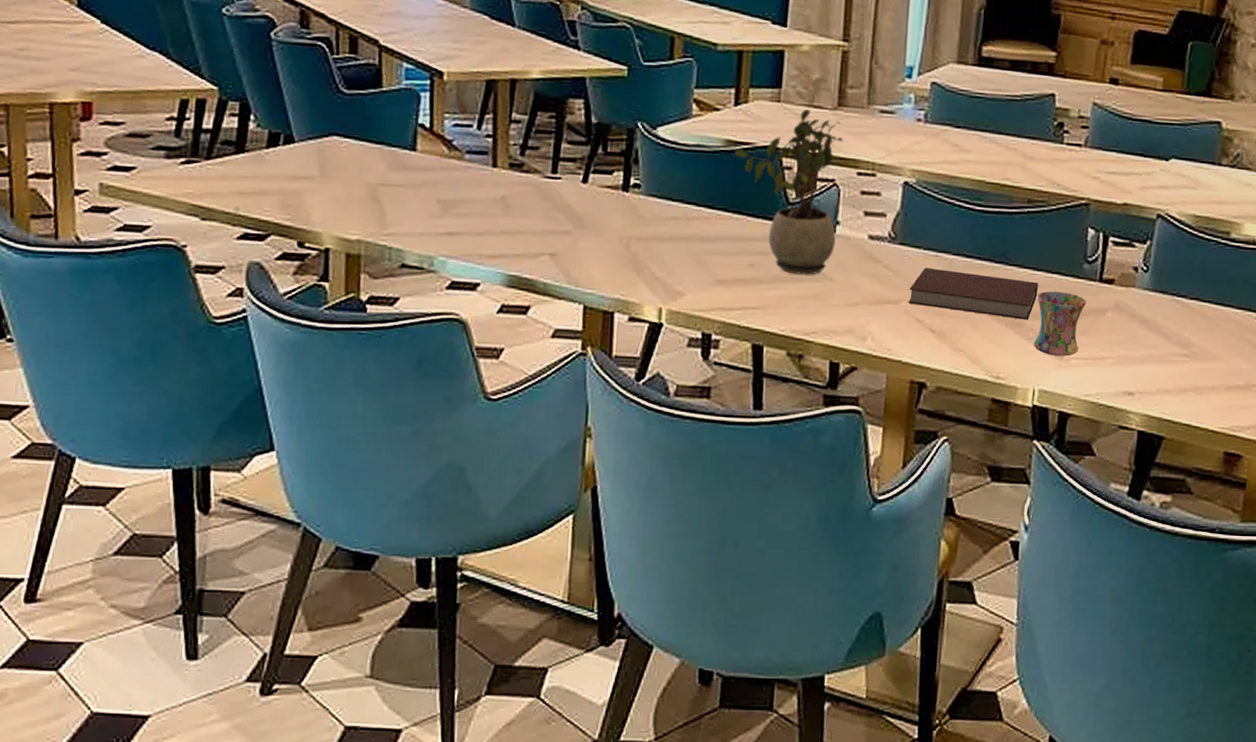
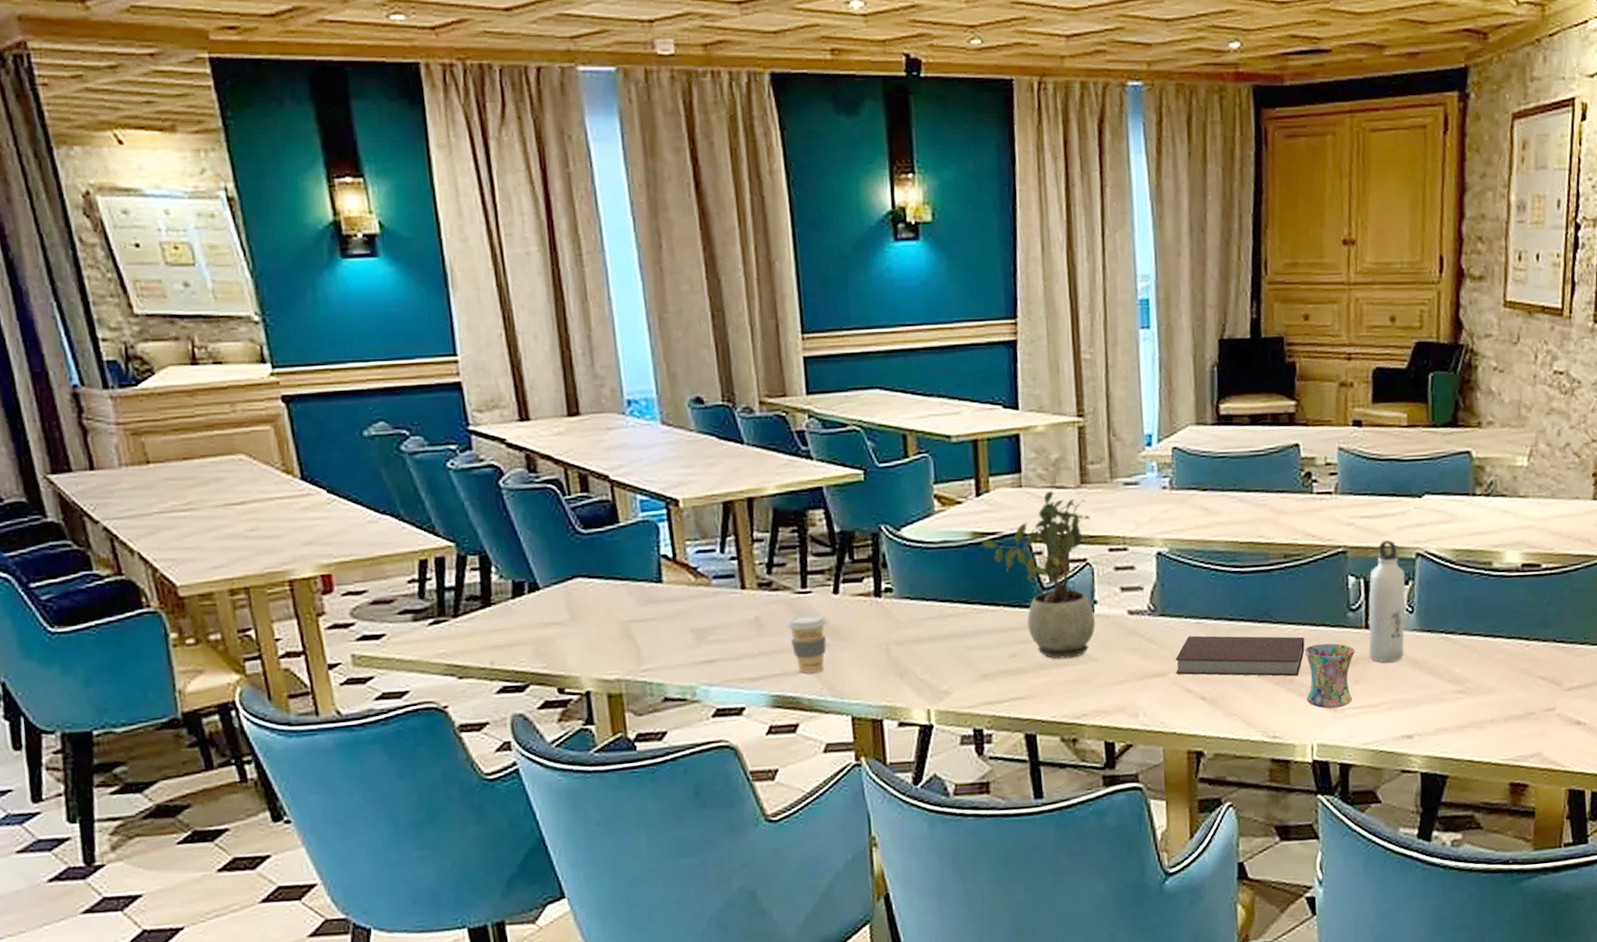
coffee cup: none [532,199,572,258] -> present [786,613,827,673]
water bottle: none [1100,198,1144,318] -> present [1368,540,1405,663]

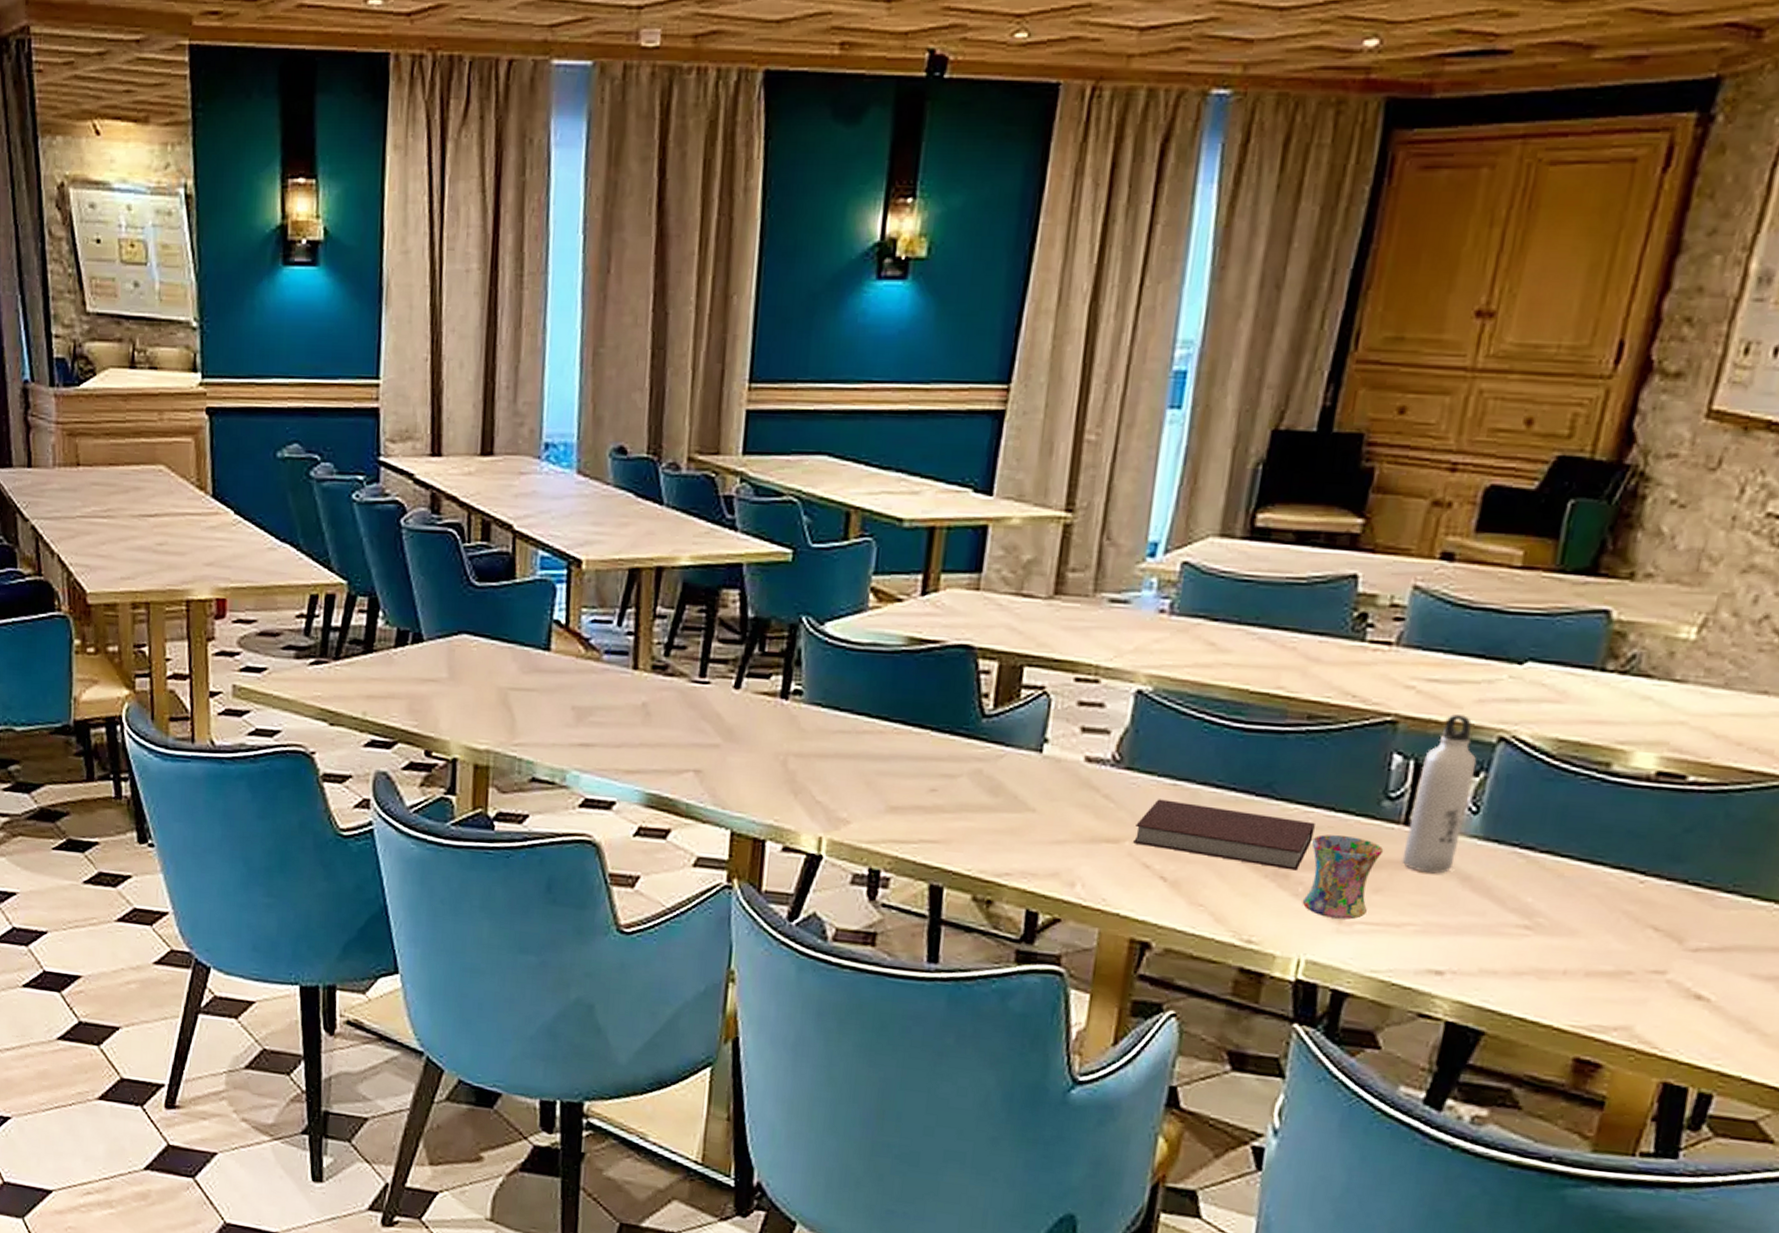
coffee cup: present [786,613,827,673] -> none [675,707,722,775]
potted plant: present [982,491,1095,659] -> none [918,599,1059,804]

